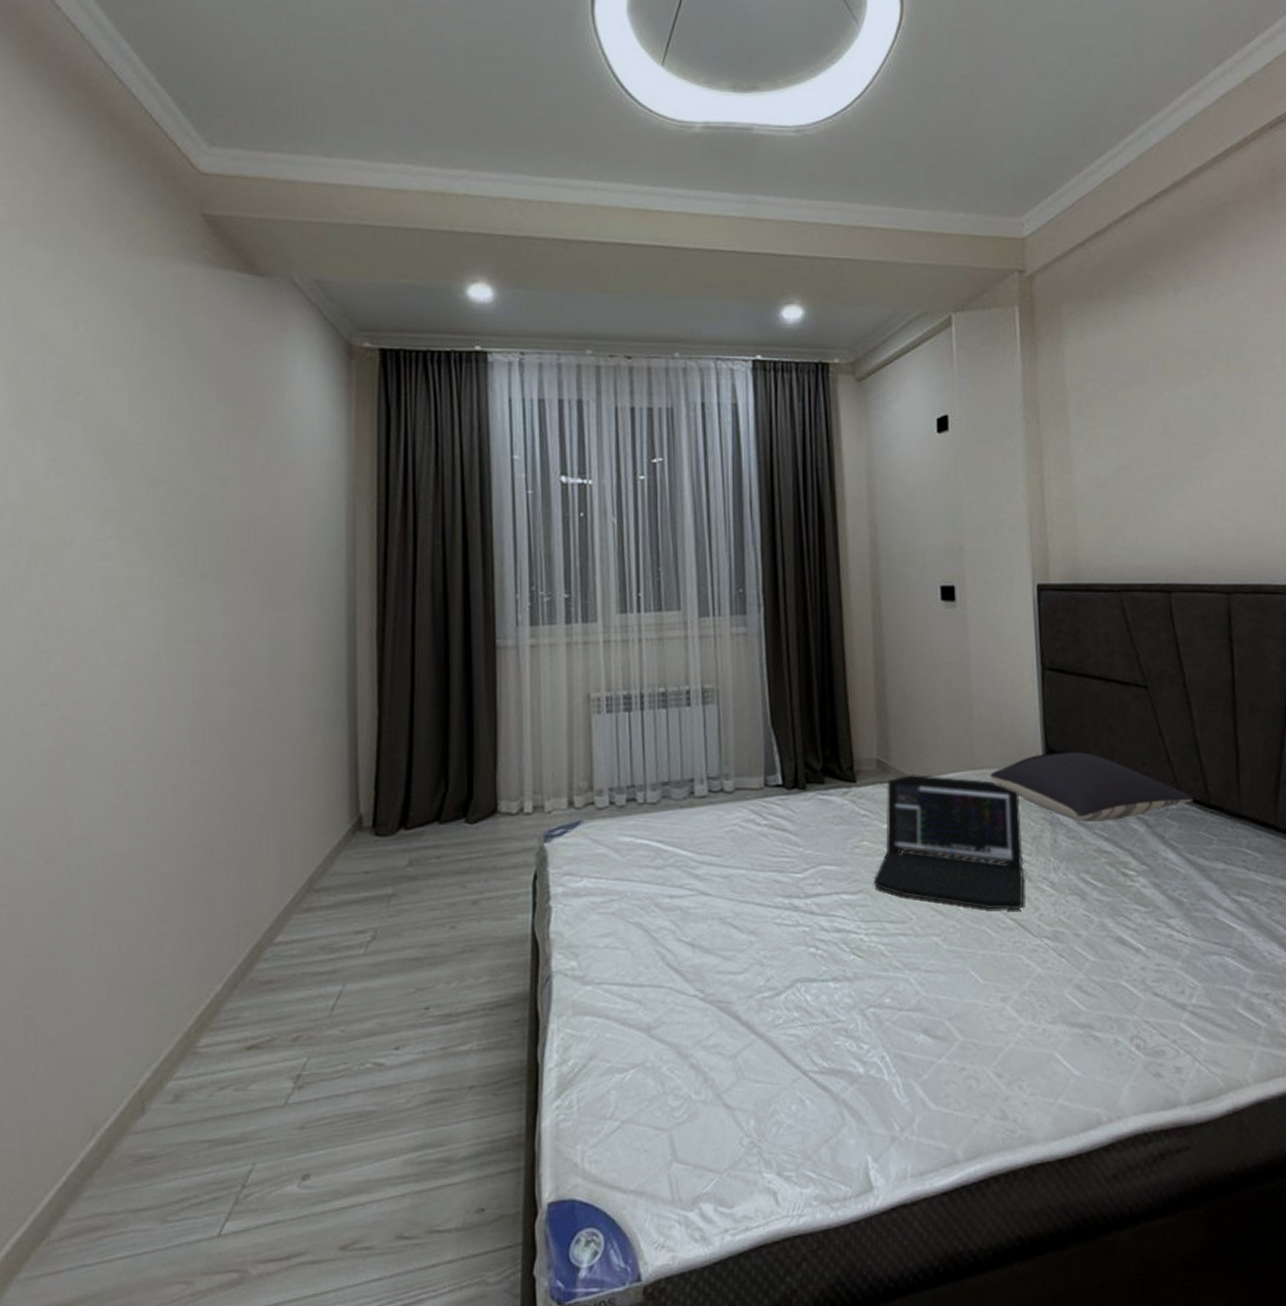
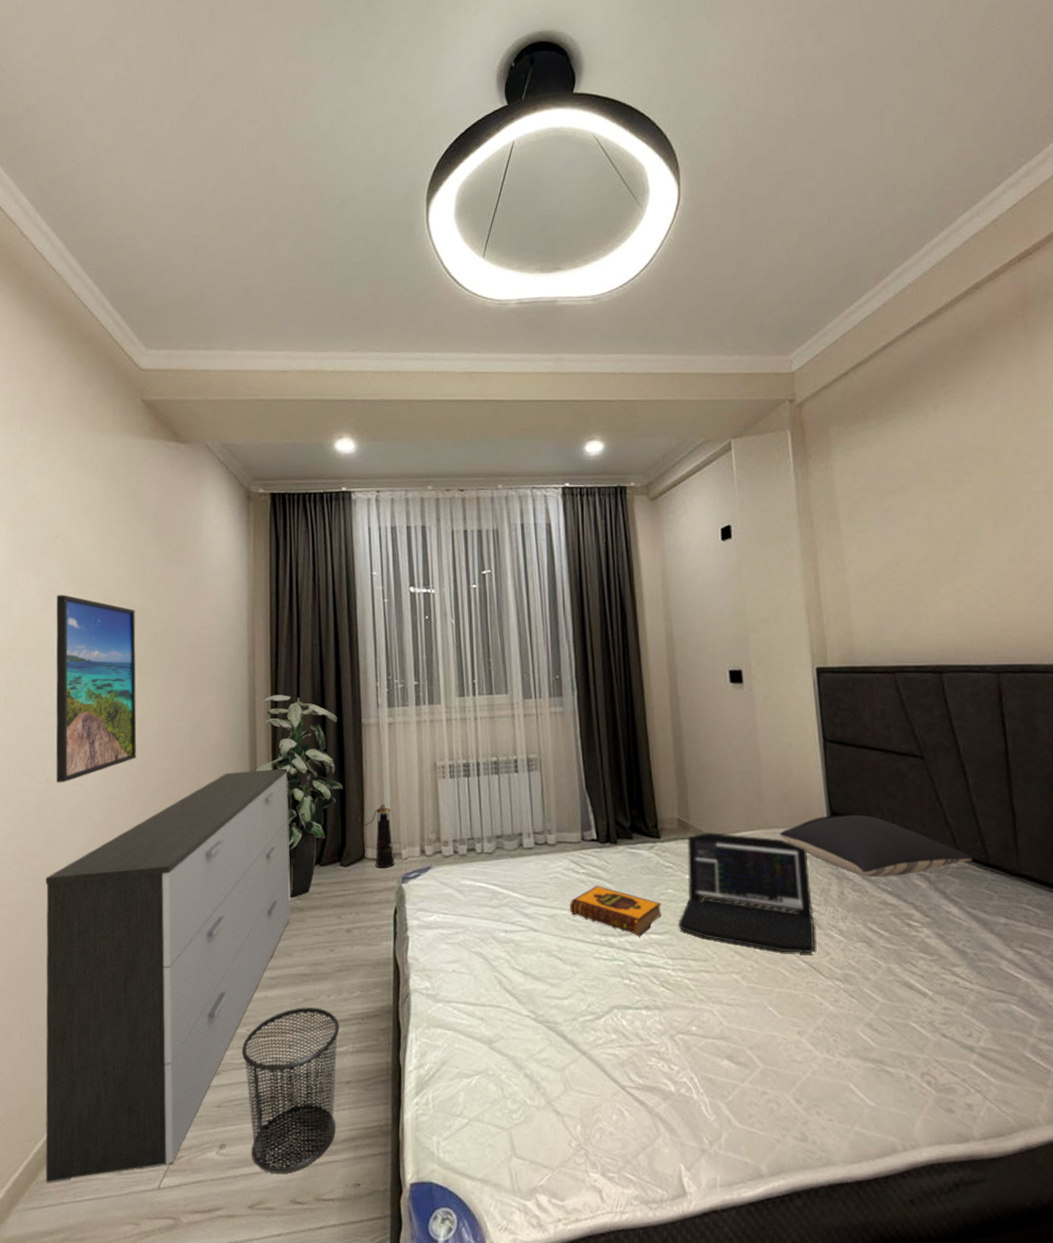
dresser: none [60,702,400,1243] -> present [45,768,291,1184]
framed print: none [75,471,192,722] -> present [56,594,137,783]
waste bin: none [332,998,461,1205] -> present [241,1007,340,1173]
indoor plant: none [348,608,472,865] -> present [250,695,344,898]
lantern: none [487,745,536,825] -> present [356,804,395,869]
hardback book: none [749,839,855,897] -> present [570,886,662,936]

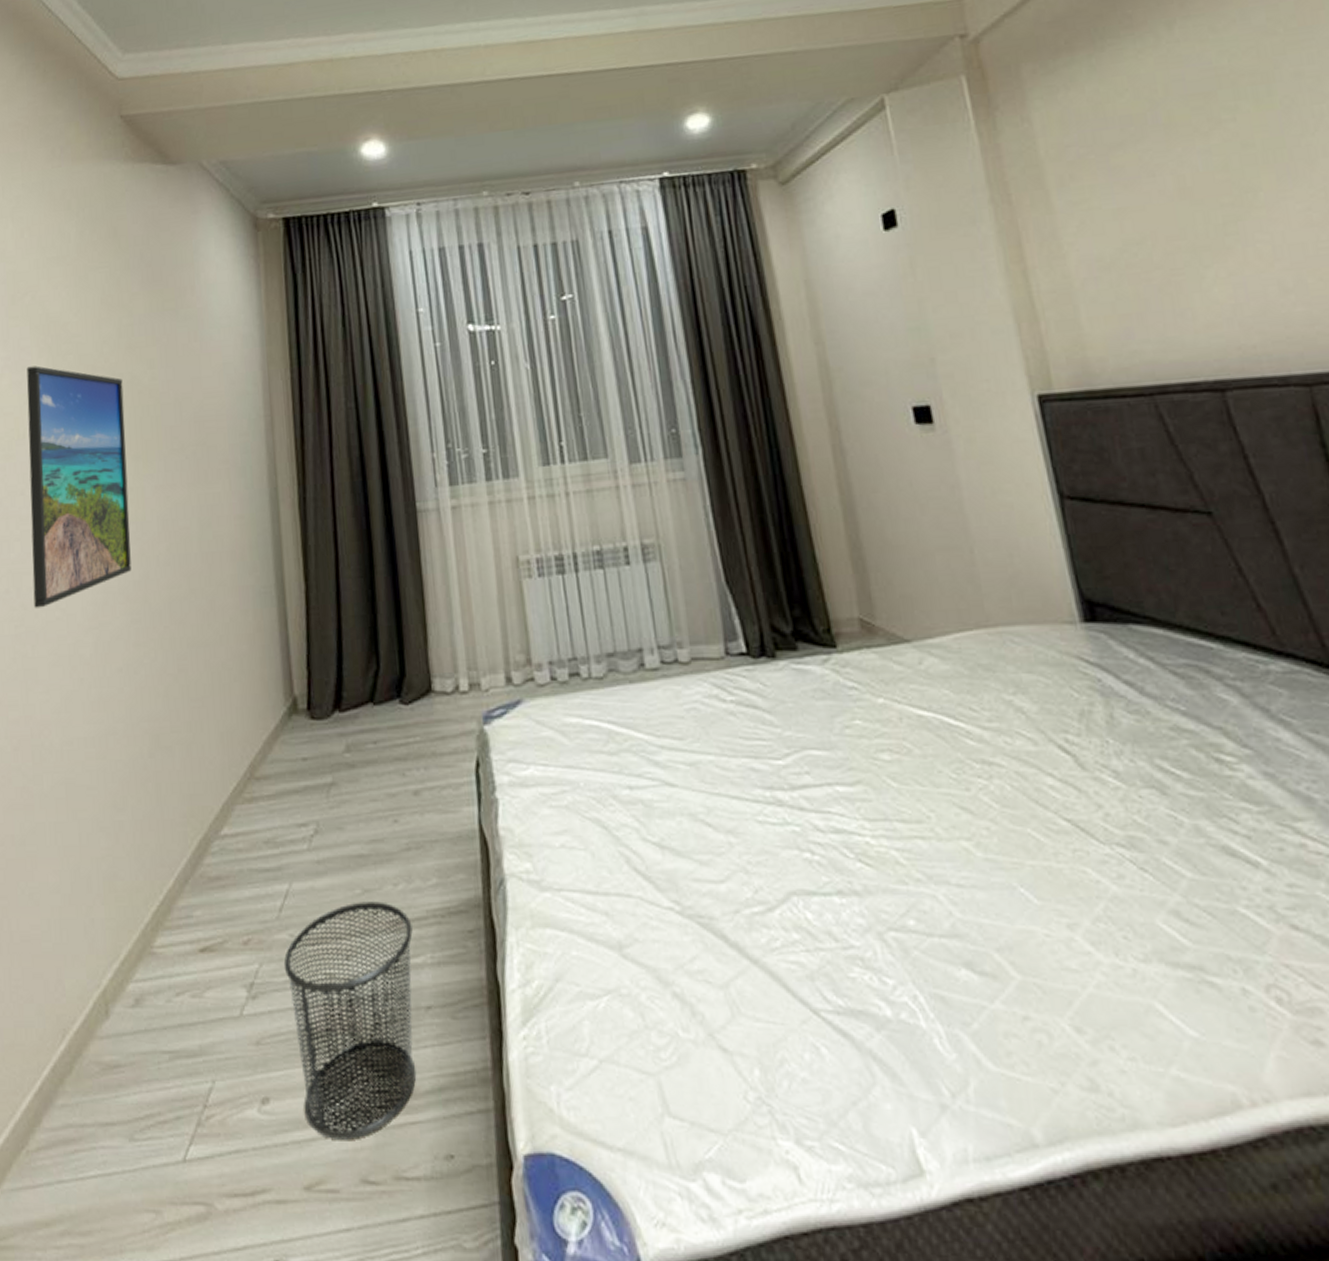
dresser: present [45,768,291,1184] -> none [25,574,339,1154]
indoor plant: present [250,695,344,898] -> none [276,477,399,751]
lantern: present [356,804,395,869] -> none [416,616,473,705]
hardback book: present [570,886,662,936] -> none [716,718,848,788]
laptop: present [678,831,815,954] -> none [873,635,1079,808]
pillow: present [780,814,972,878] -> none [1009,600,1305,693]

